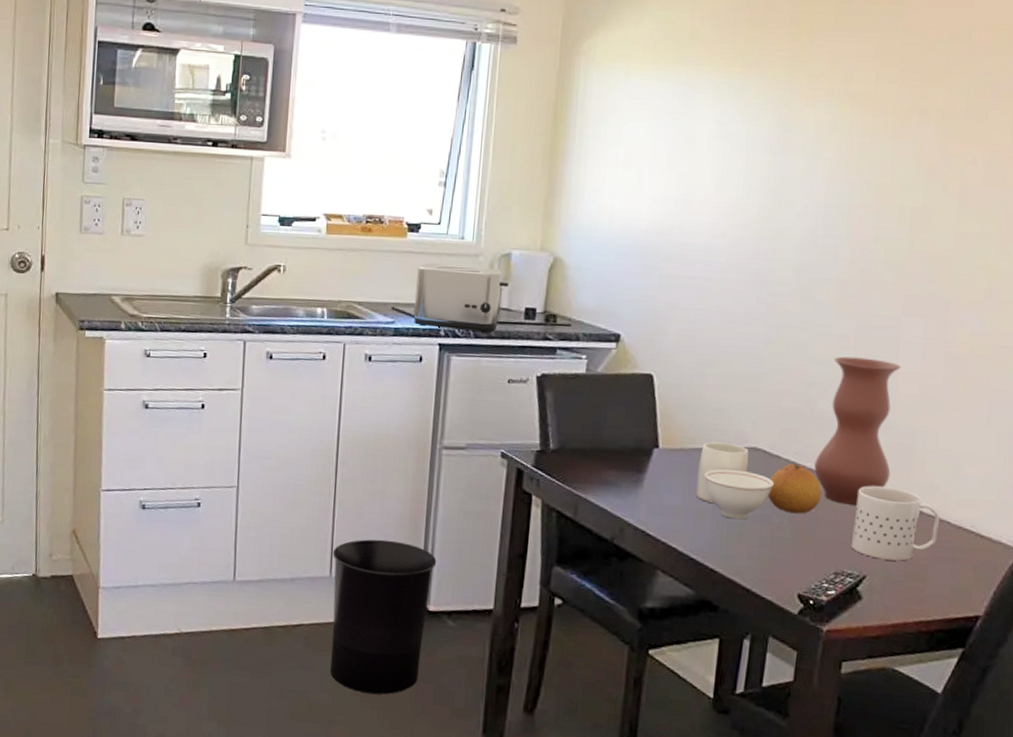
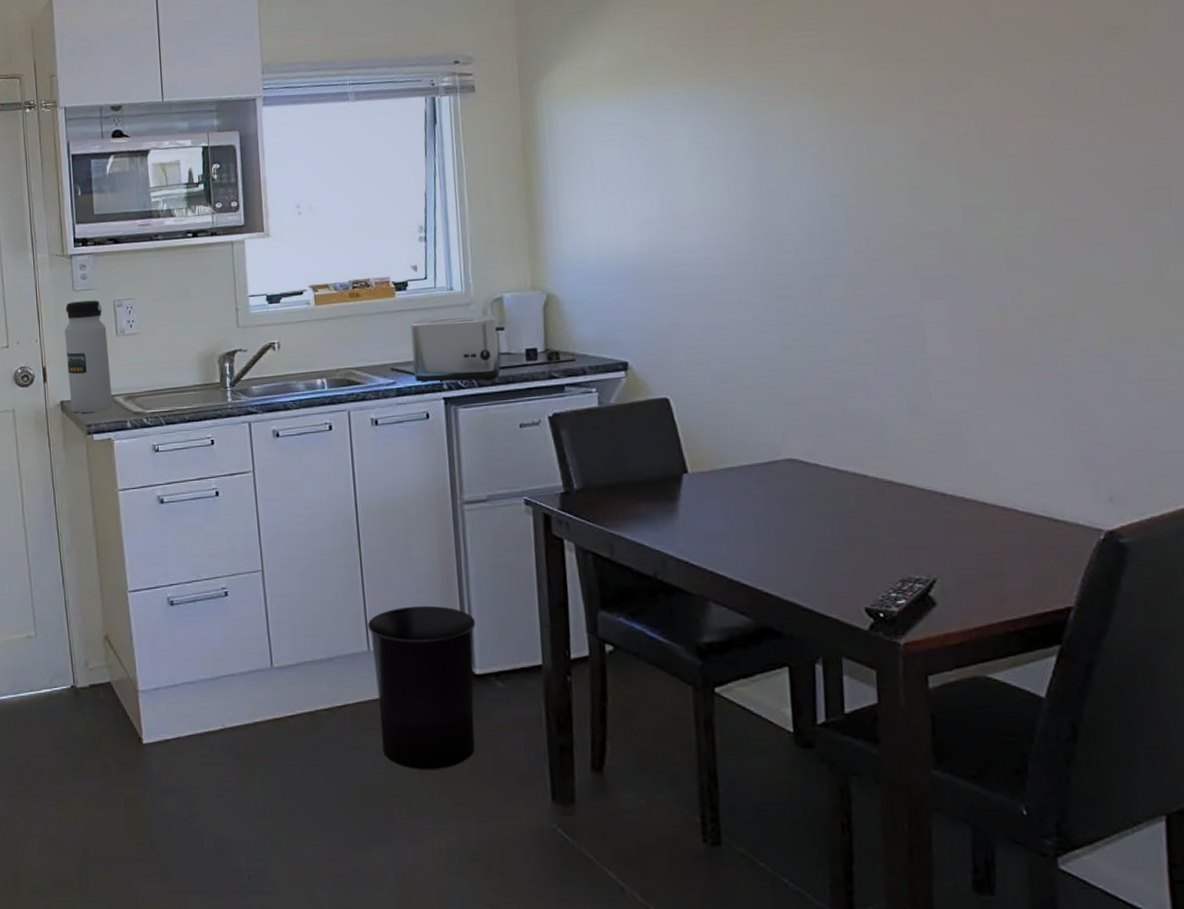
water bottle: none [66,193,112,309] -> present [64,300,113,413]
mug: present [696,441,749,504] -> none [732,458,787,524]
bowl: present [704,469,774,520] -> none [741,484,817,537]
fruit: present [768,463,822,514] -> none [812,469,872,523]
vase: present [814,356,901,505] -> none [857,349,942,506]
mug: present [850,486,940,561] -> none [909,481,1007,560]

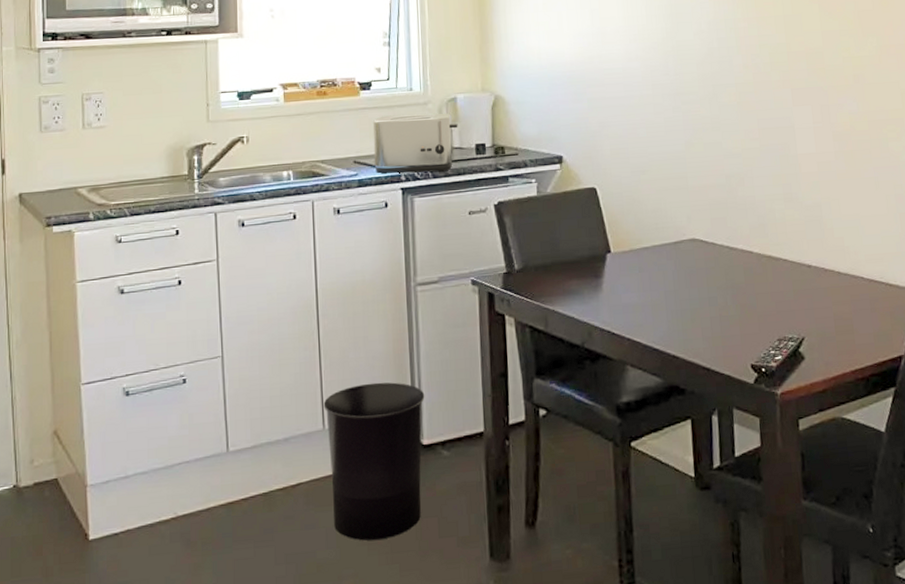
water bottle: present [64,300,113,413] -> none [28,93,76,206]

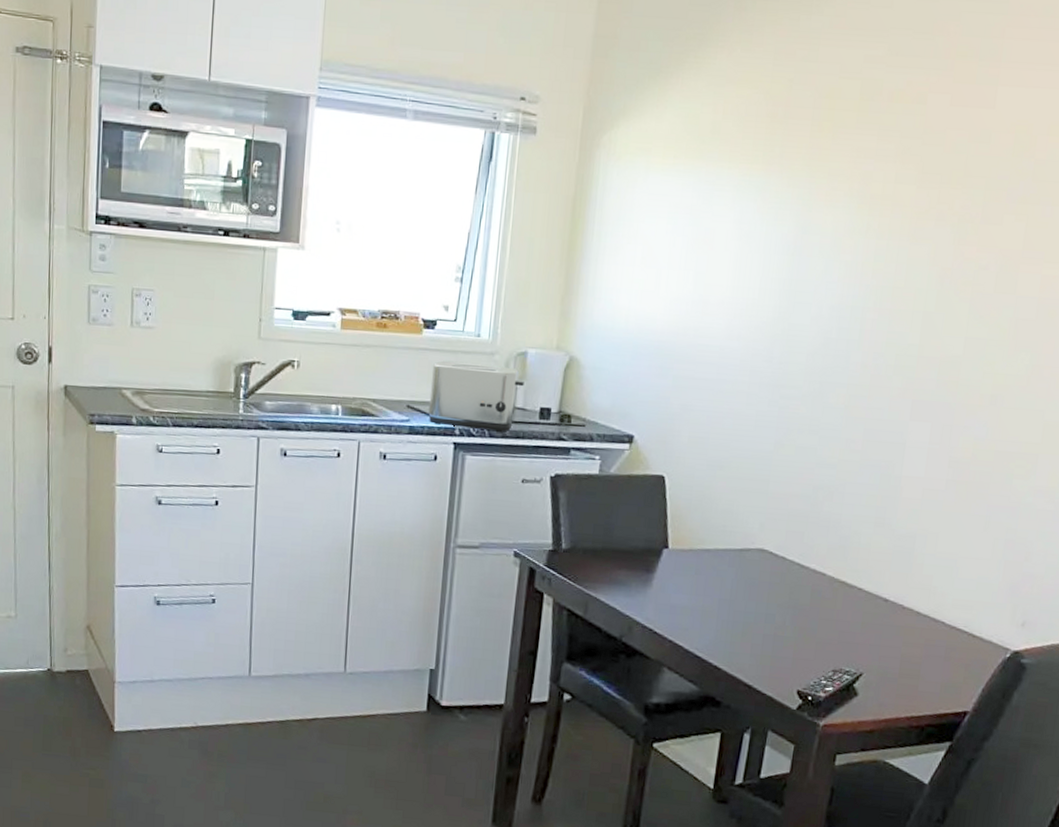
waste bin: present [323,382,425,541] -> none [345,636,450,786]

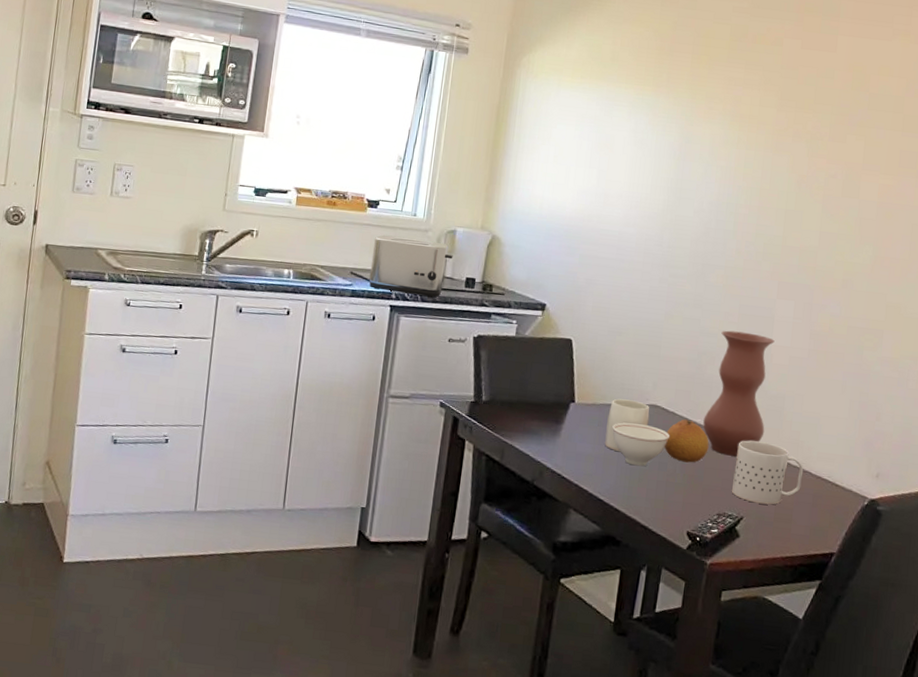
mug: none [703,542,756,604] -> present [605,398,650,452]
bowl: none [712,569,778,619] -> present [612,422,670,467]
fruit: none [772,564,825,614] -> present [665,419,709,463]
vase: none [817,460,906,606] -> present [703,330,775,457]
mug: none [849,587,936,660] -> present [731,440,804,505]

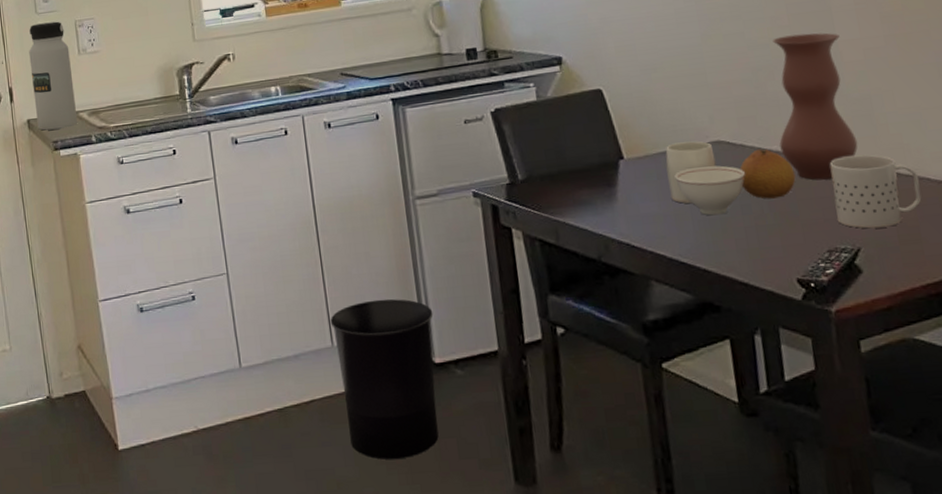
water bottle: none [54,157,103,261] -> present [29,21,78,131]
waste bin: none [279,476,380,617] -> present [330,298,439,460]
toaster: present [369,234,453,298] -> none [356,18,446,86]

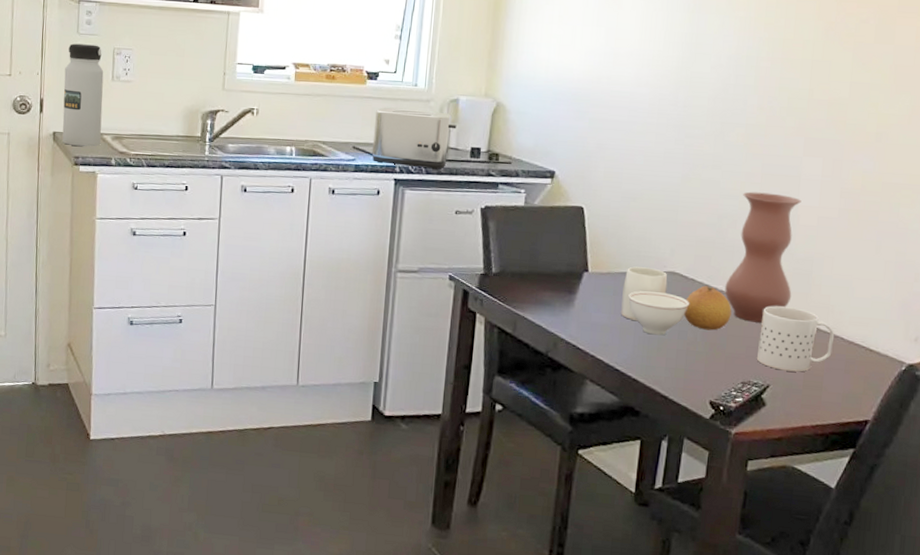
waste bin: present [330,298,439,460] -> none [297,352,392,489]
toaster: none [356,18,446,86] -> present [372,107,457,169]

